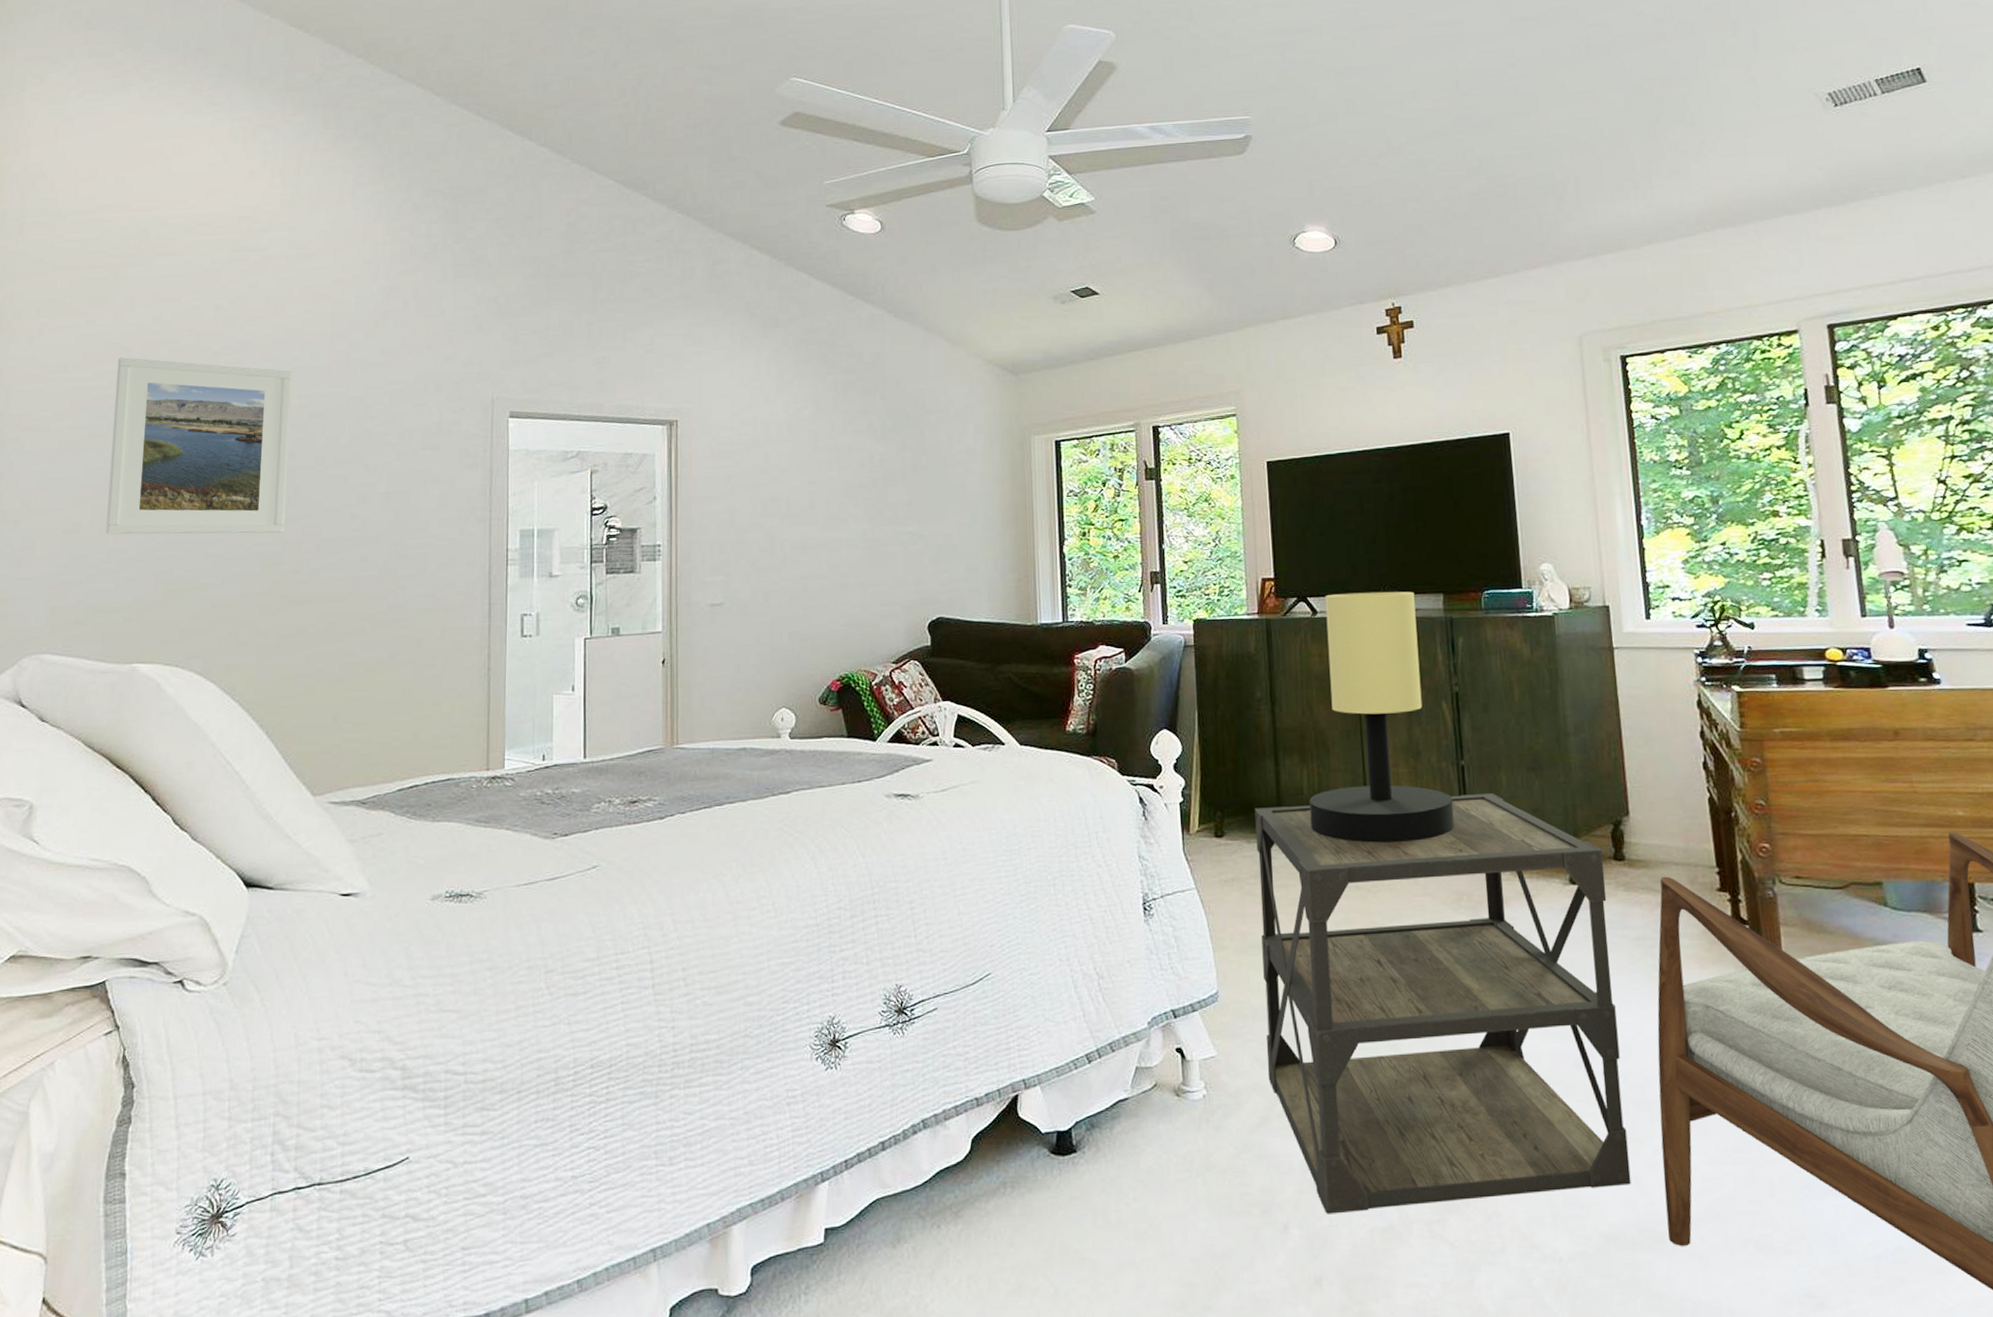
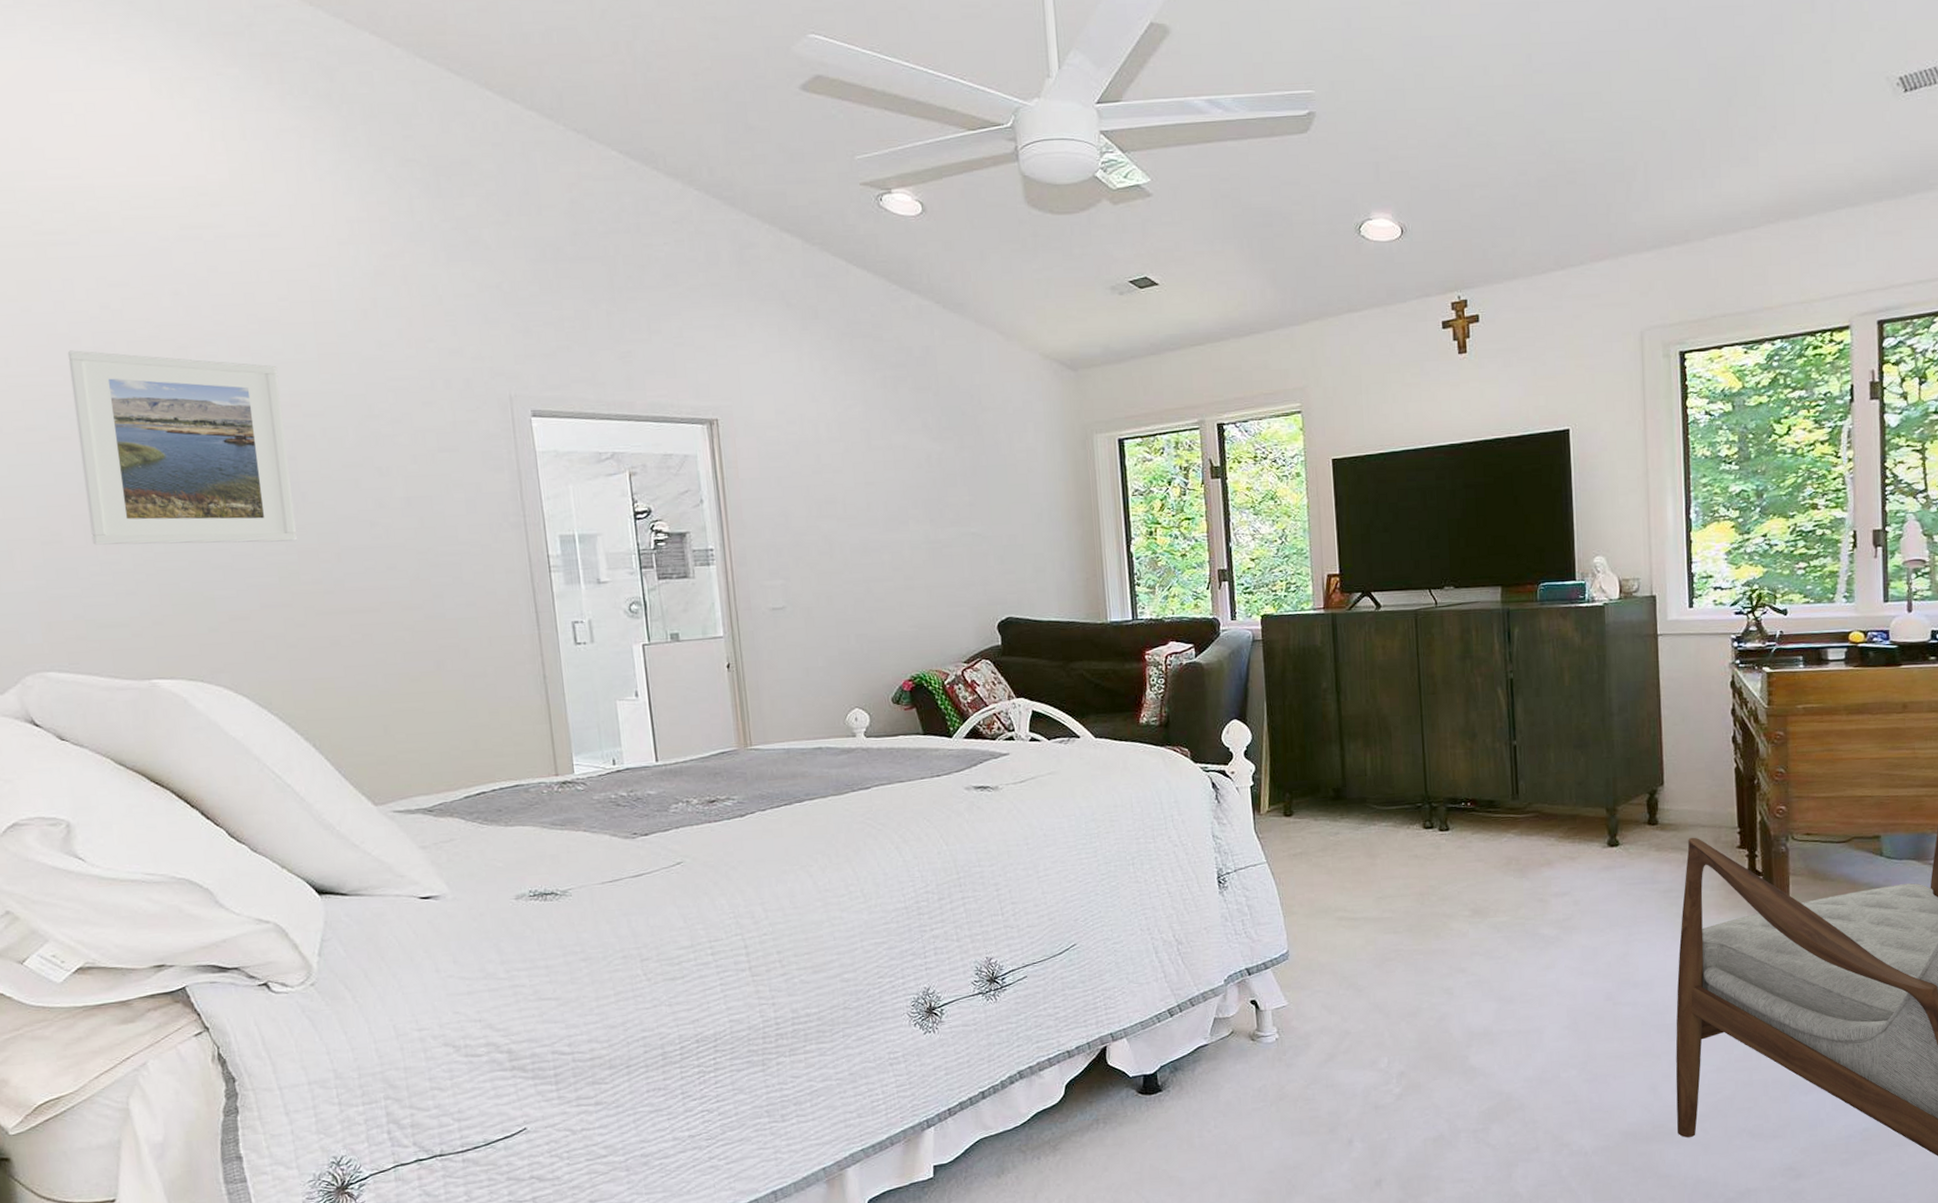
side table: present [1254,792,1631,1214] -> none [1321,768,1649,1130]
table lamp: present [1309,591,1455,843] -> none [1372,585,1506,817]

